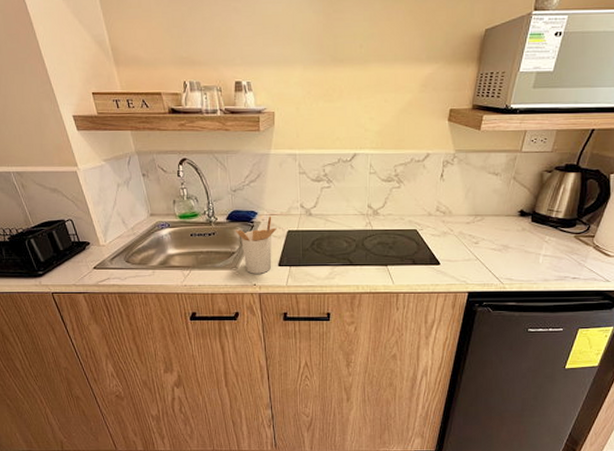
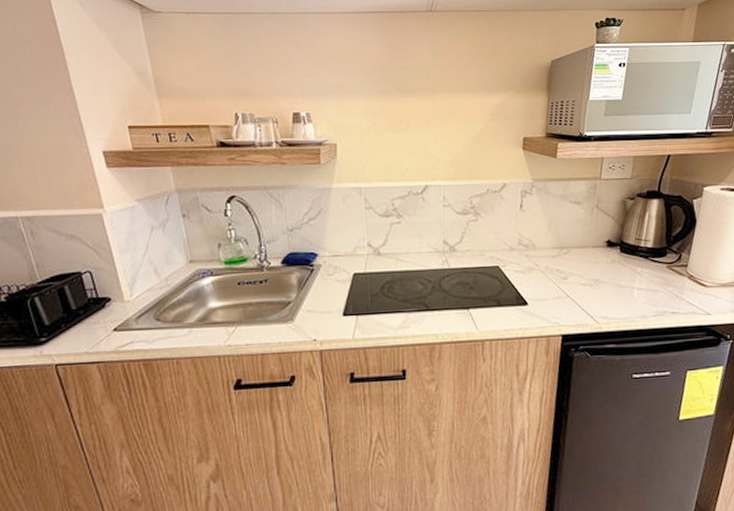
utensil holder: present [235,215,277,274] -> none [291,257,341,327]

